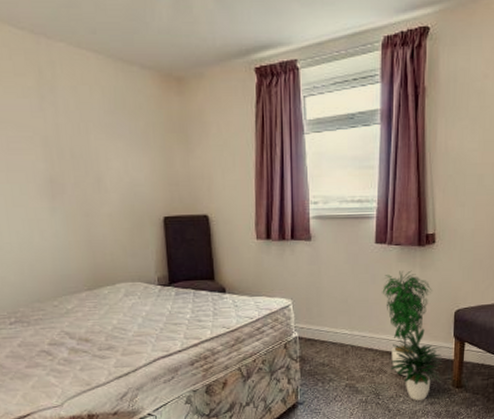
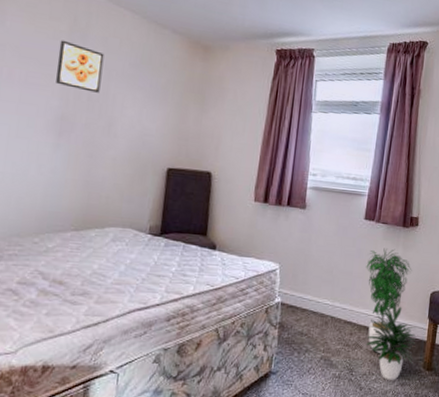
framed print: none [30,97,81,149] -> present [56,40,105,93]

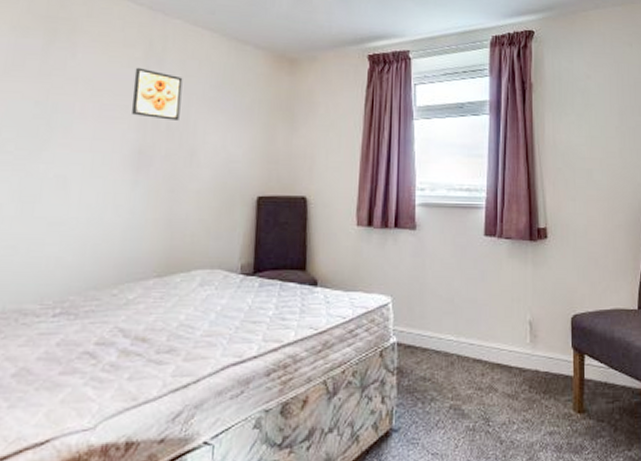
potted plant: present [366,248,416,380] -> none [492,267,561,429]

